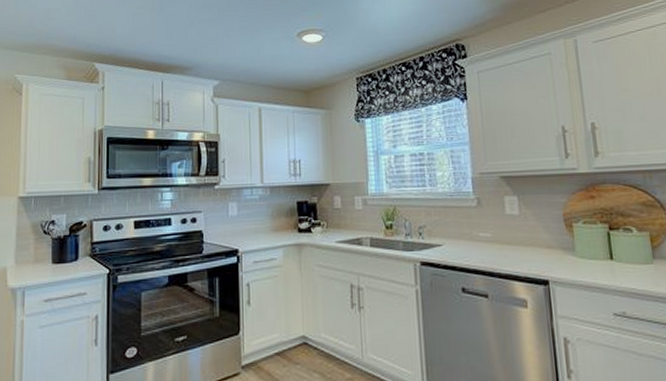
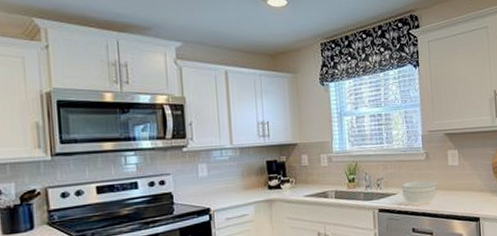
bowl: none [449,231,492,260] -> present [402,181,437,205]

